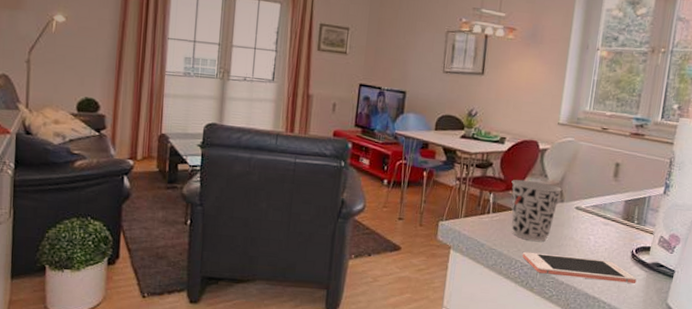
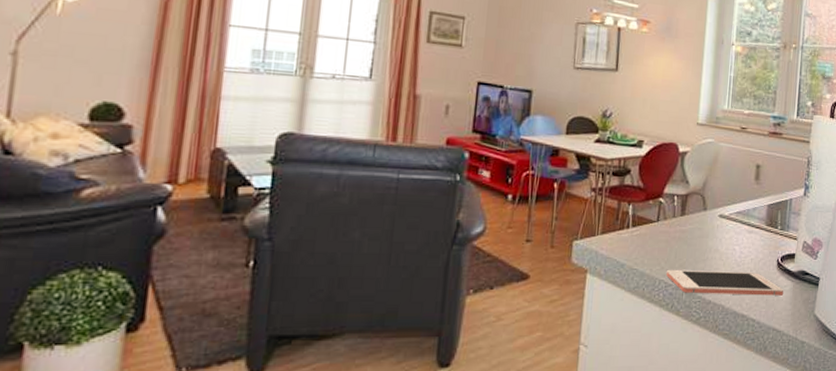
cup: present [511,179,562,241] -> none [651,187,704,256]

